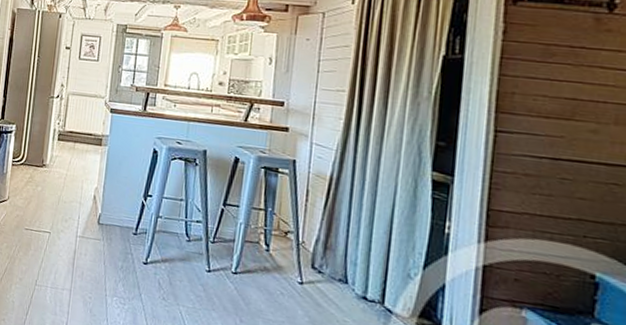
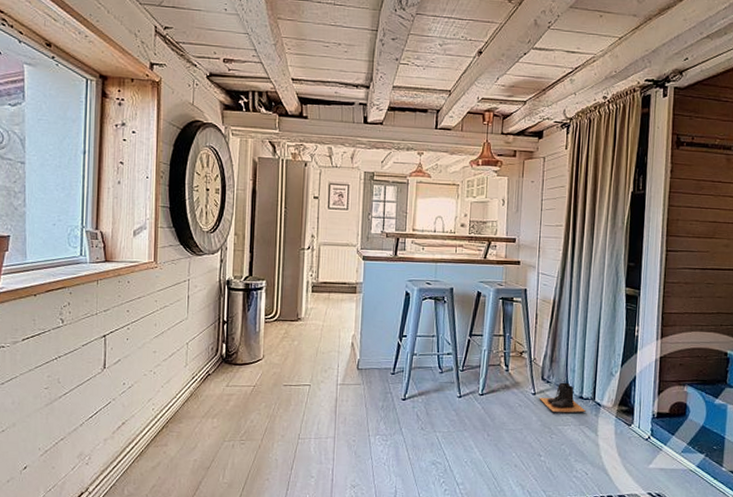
boots: none [307,275,371,318] -> present [539,382,586,414]

